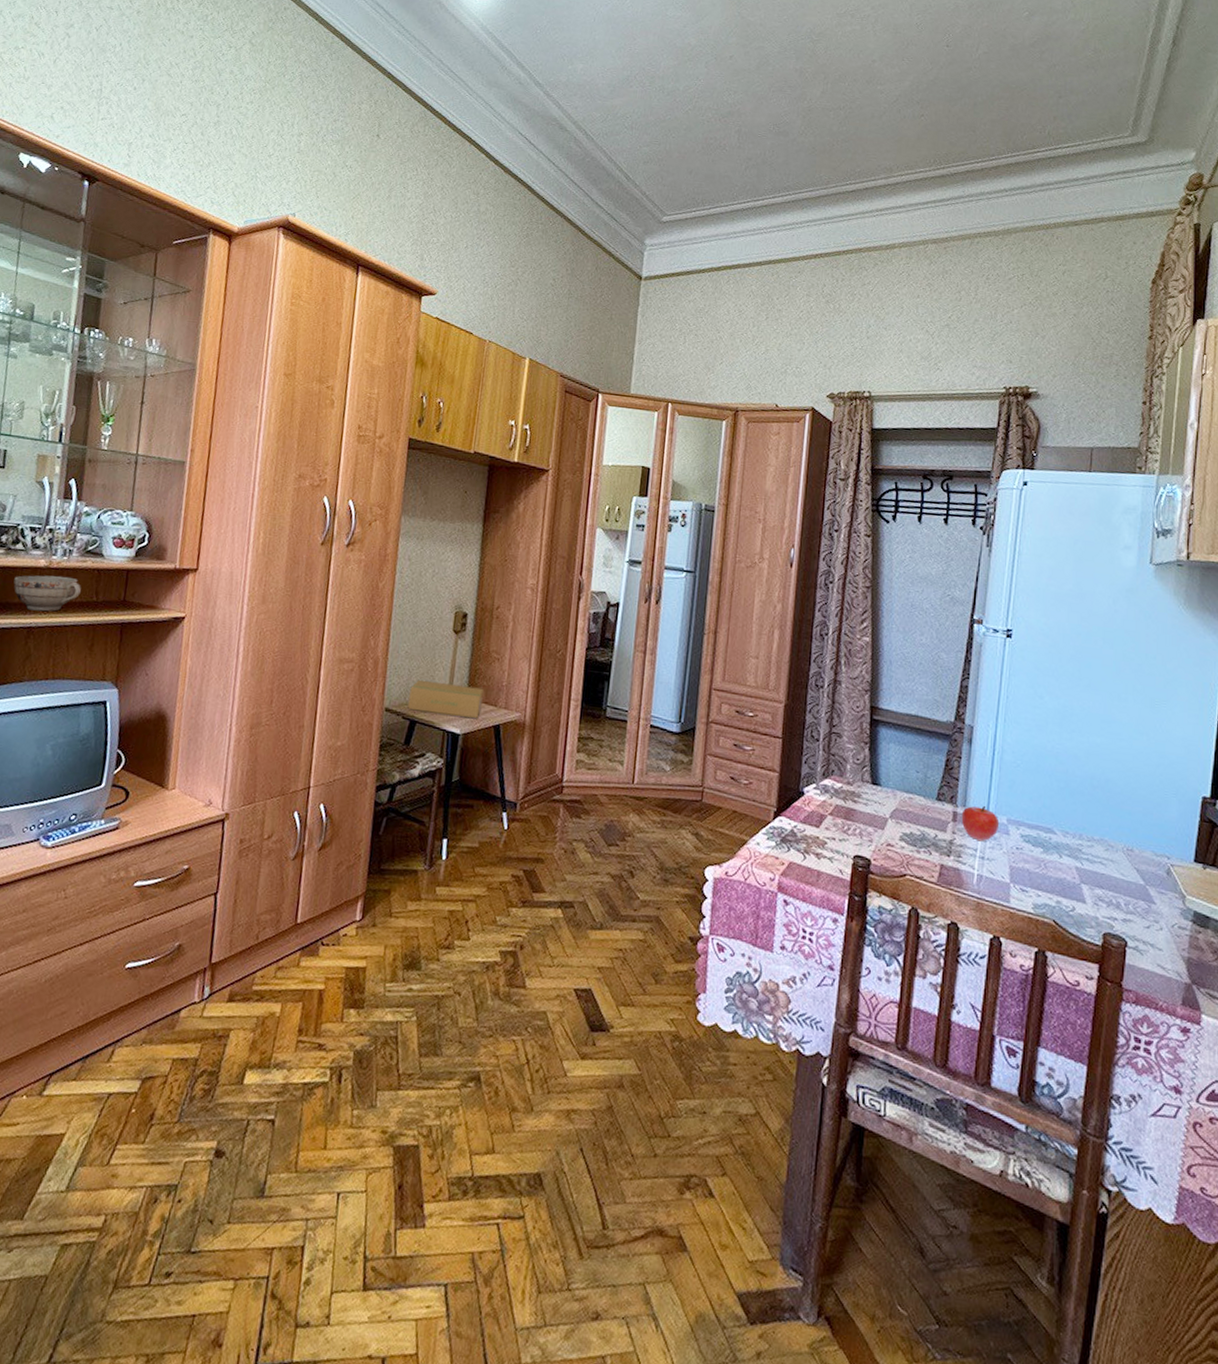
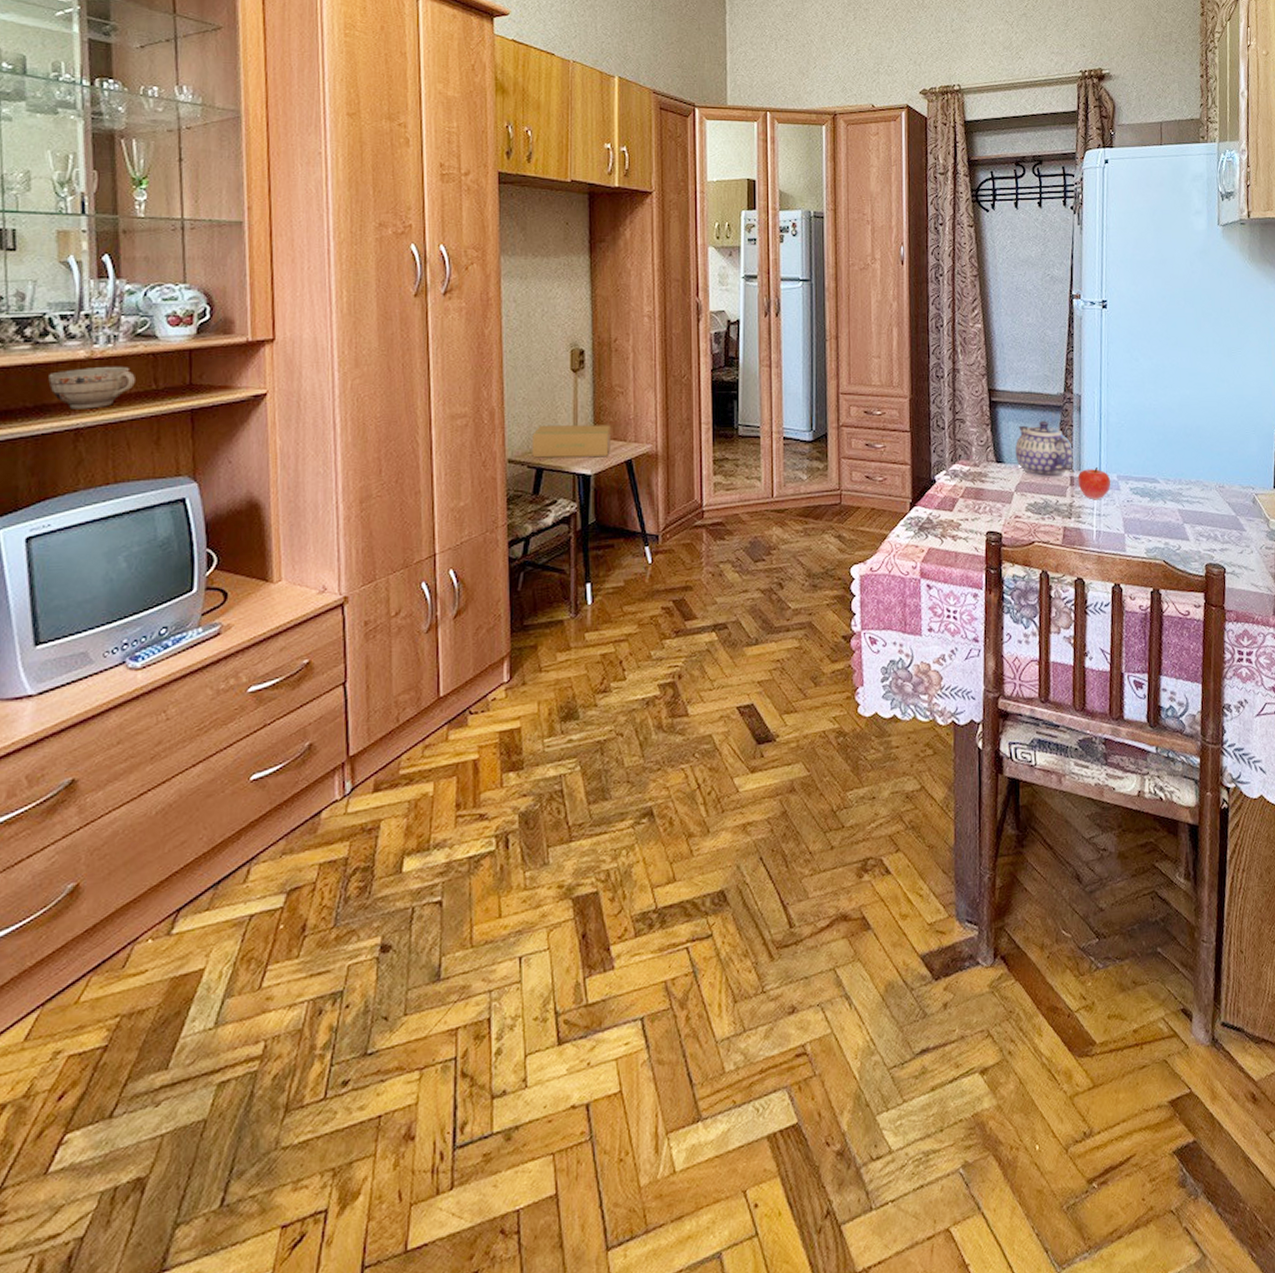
teapot: none [894,747,959,811] -> present [1015,421,1073,478]

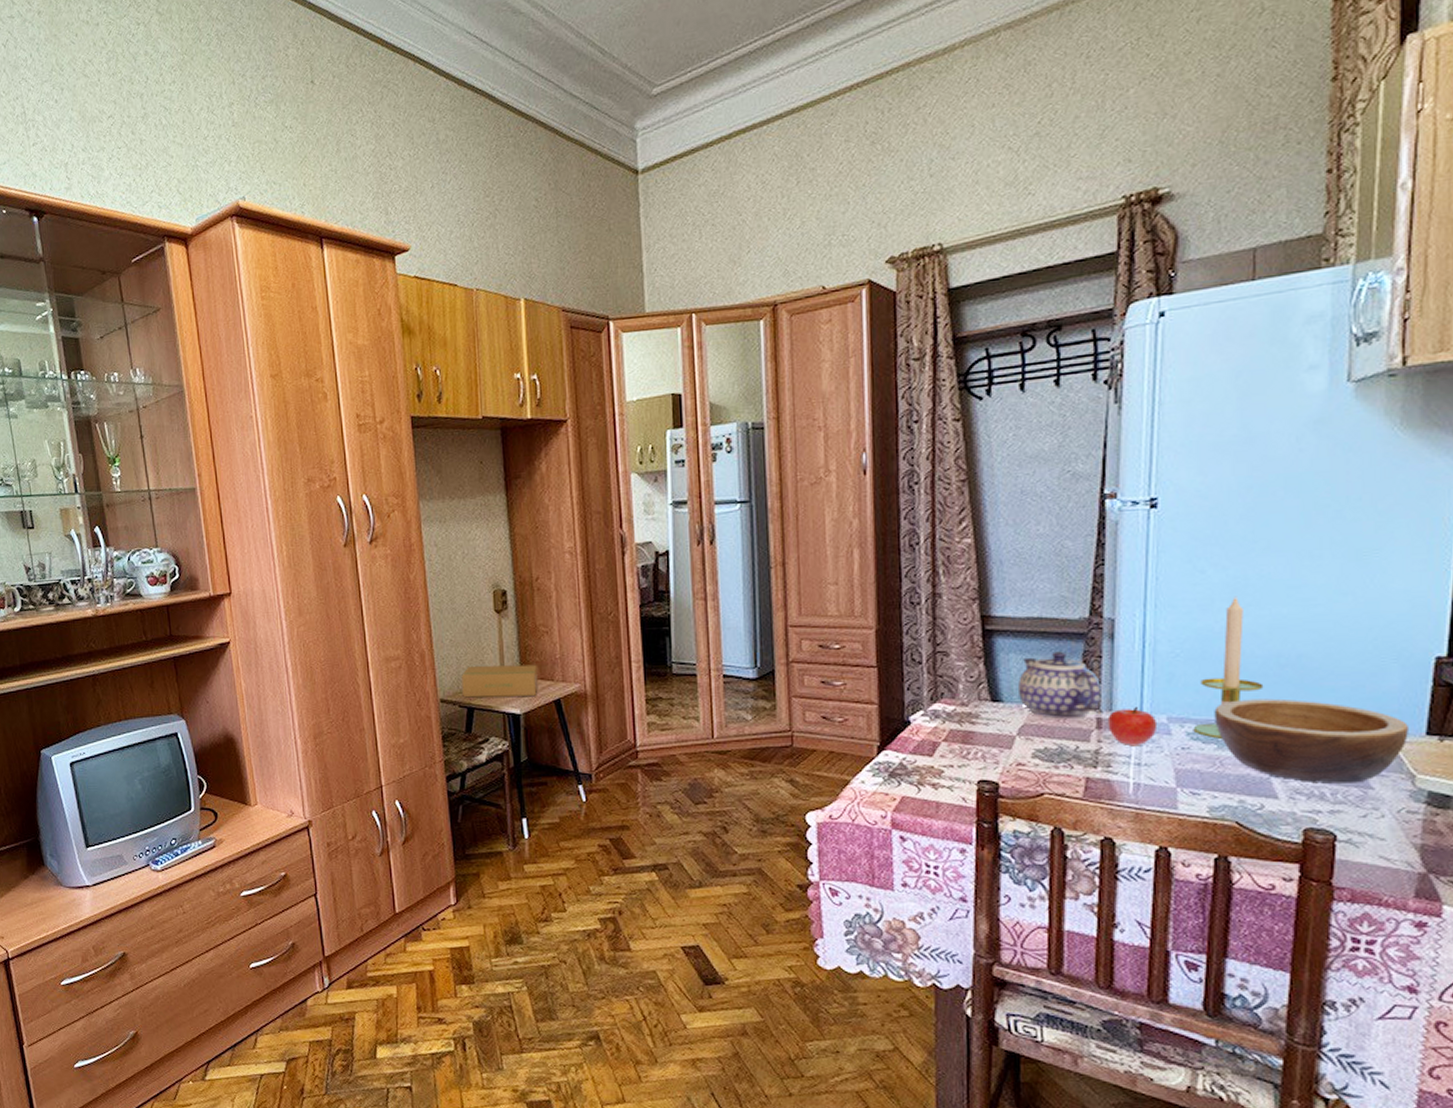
teacup: present [48,366,135,409] -> none [69,621,130,659]
candle: none [1134,380,1178,494] -> present [1193,596,1264,740]
bowl: none [1147,460,1264,528] -> present [1214,698,1408,784]

